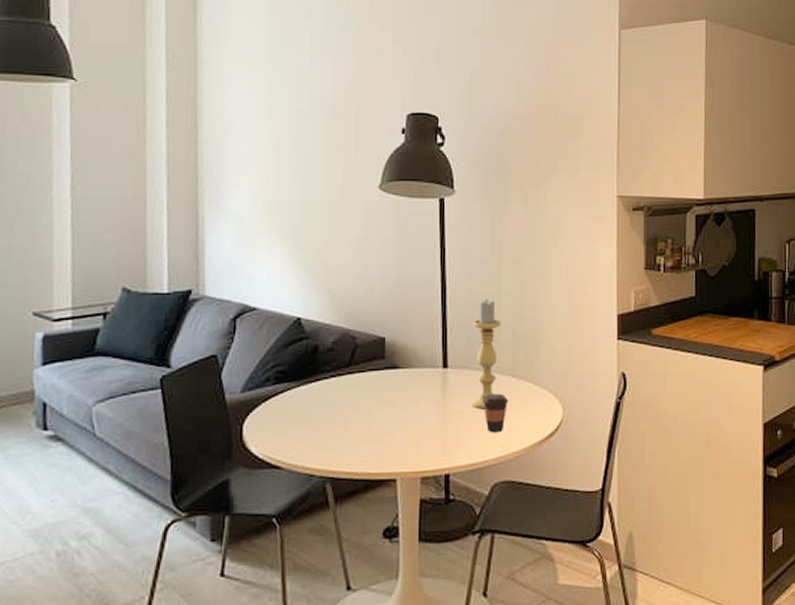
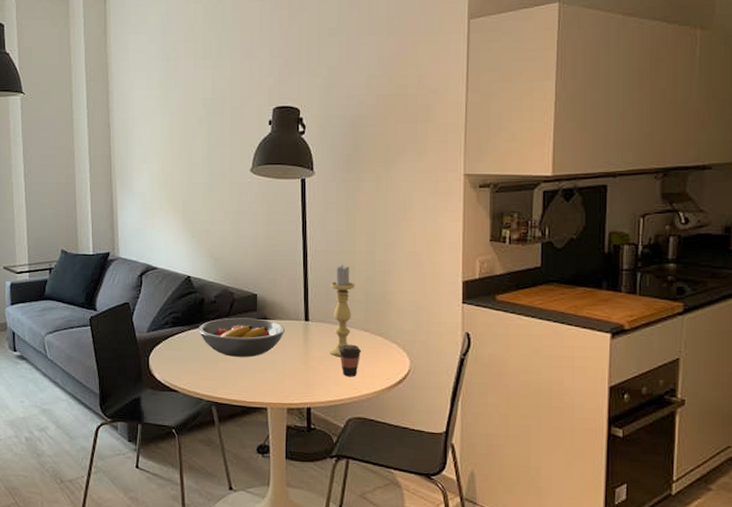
fruit bowl: none [309,367,420,418] -> present [198,317,286,357]

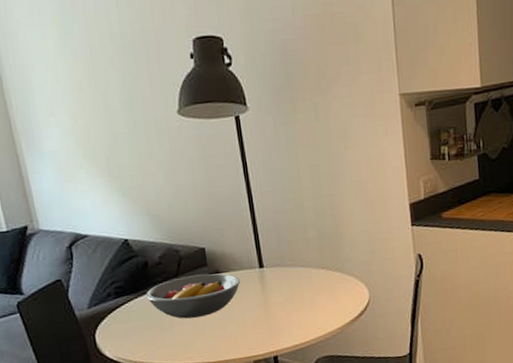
candle holder: present [330,265,355,357] -> none [280,203,308,299]
coffee cup: present [338,344,362,377] -> none [297,284,321,318]

